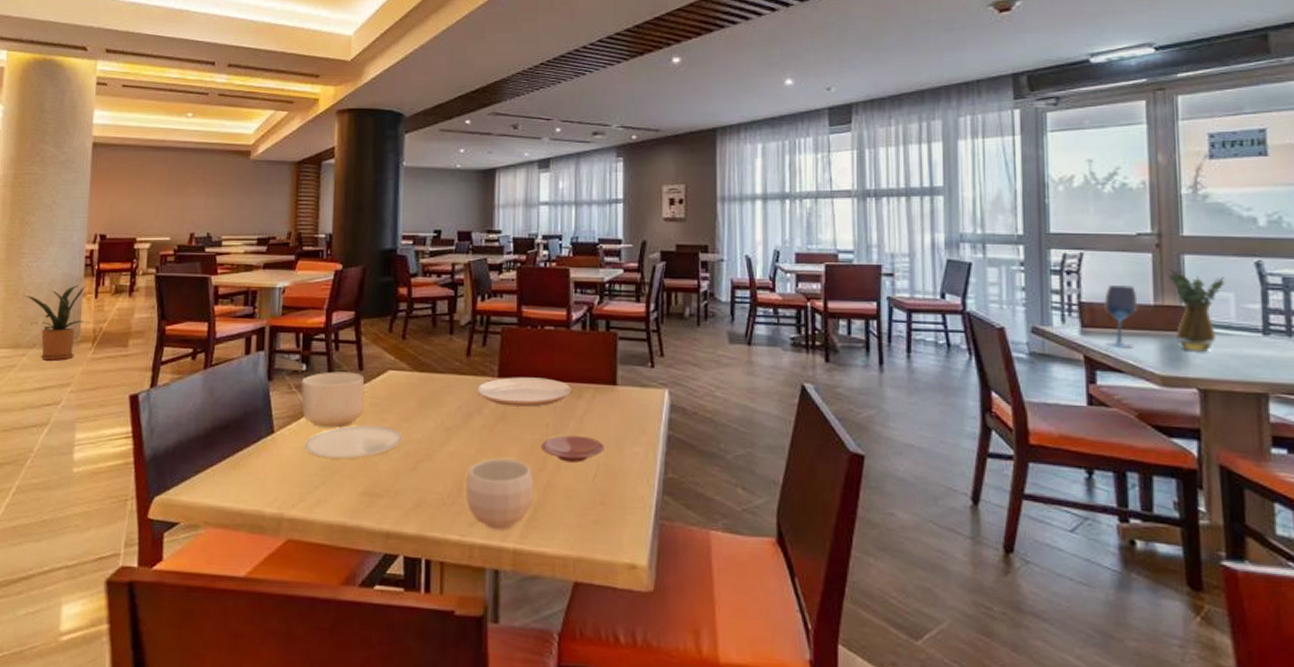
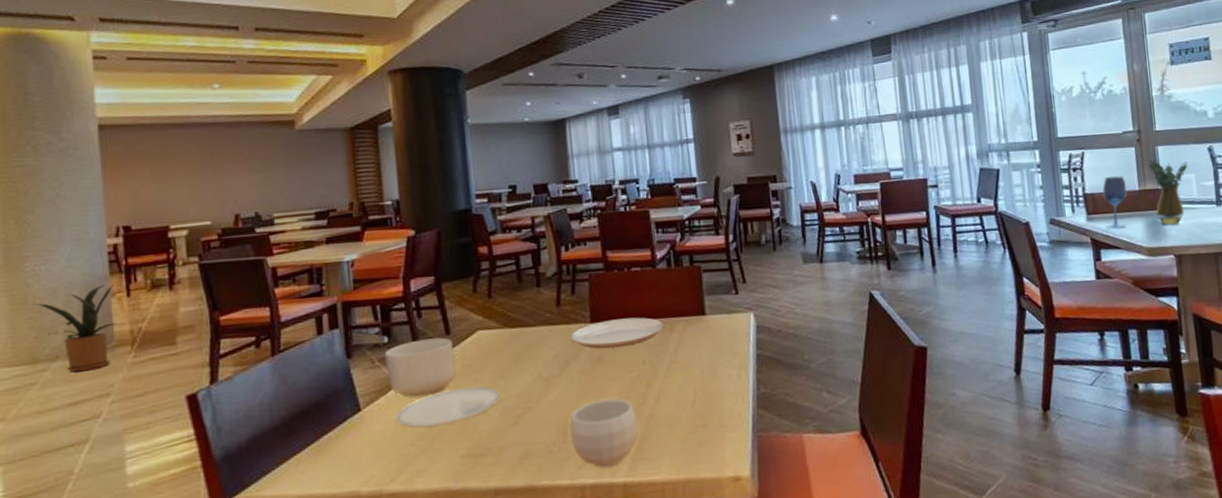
saucer: present [541,435,604,463] -> none [640,366,700,394]

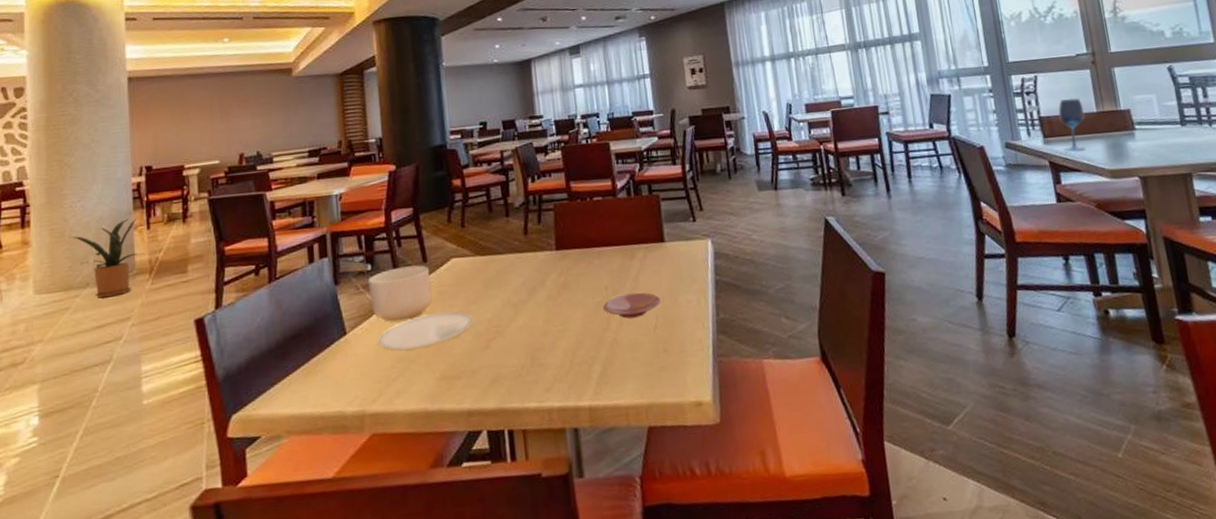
plate: present [570,317,664,349] -> none [537,244,625,275]
cup: present [570,397,639,468] -> none [537,322,603,391]
saucer: none [640,366,700,394] -> present [603,292,661,319]
vase: present [1148,158,1188,226] -> none [1105,80,1147,147]

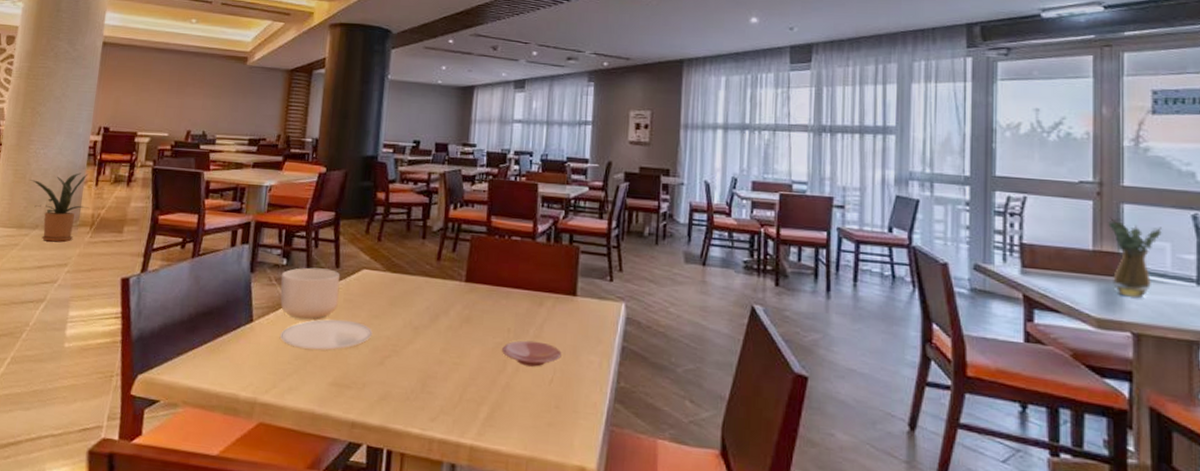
wineglass: present [1057,98,1086,153] -> none [1043,228,1077,291]
vase: none [1105,80,1147,147] -> present [1108,216,1162,298]

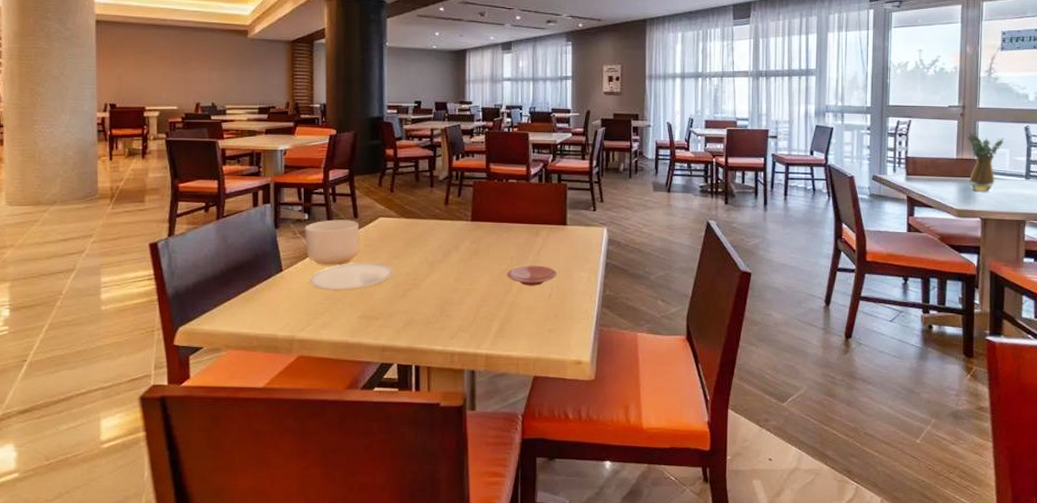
house plant: present [29,173,90,242] -> none [39,149,107,216]

